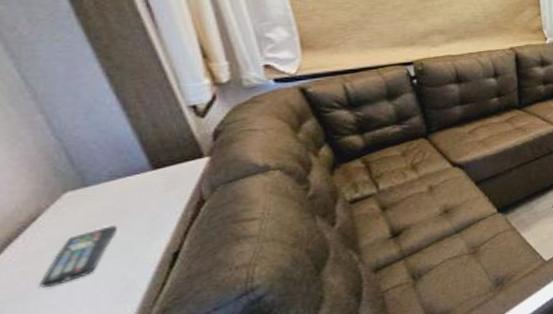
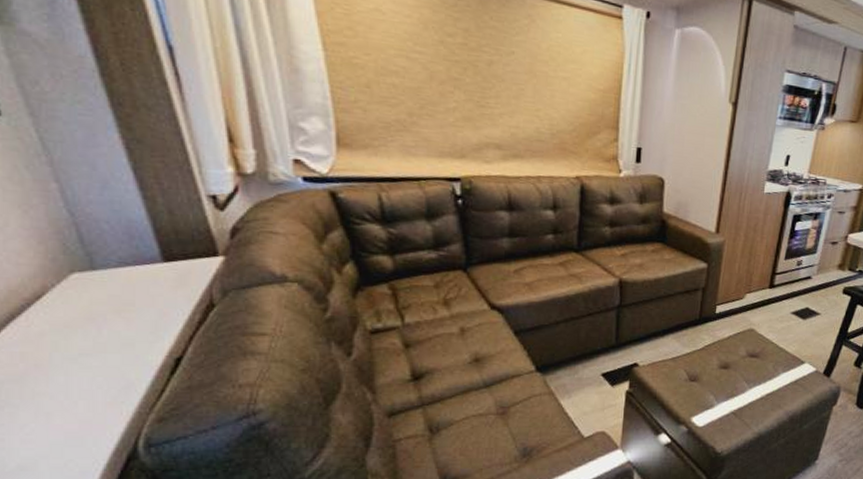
remote control: present [39,225,118,288] -> none [38,317,121,373]

